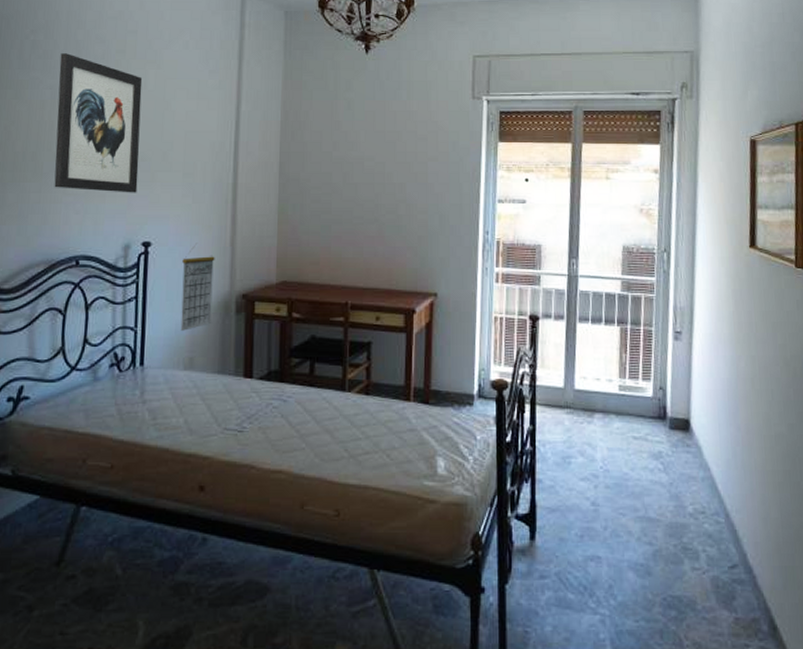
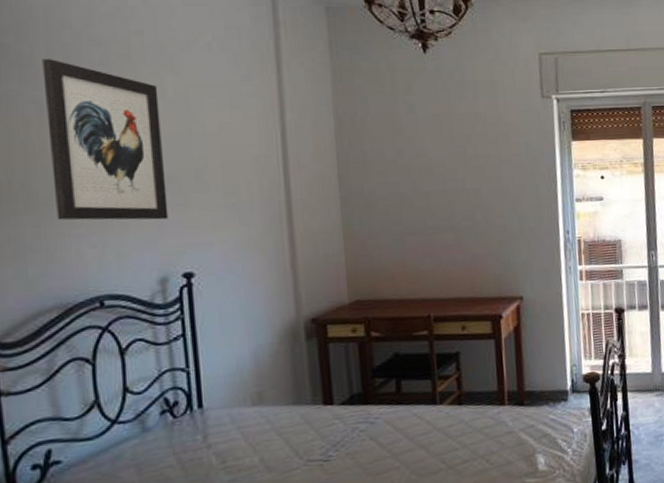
calendar: present [180,243,215,331] -> none [235,268,279,365]

